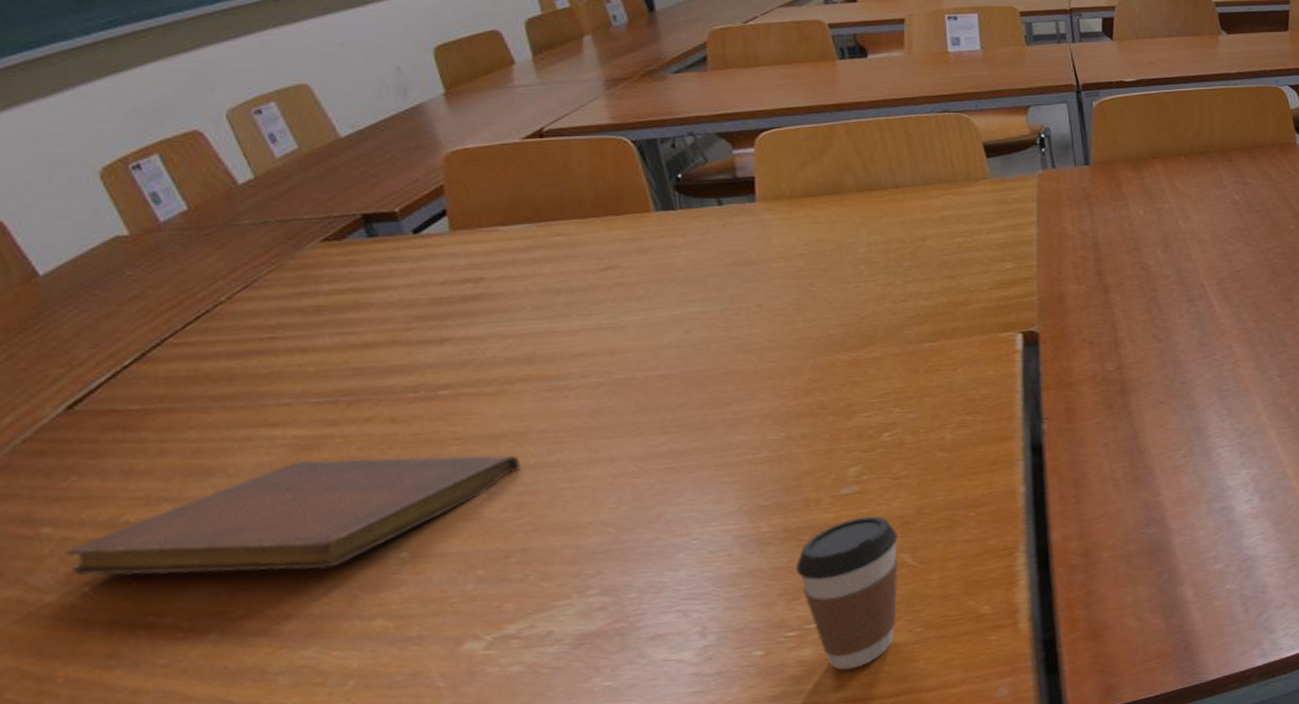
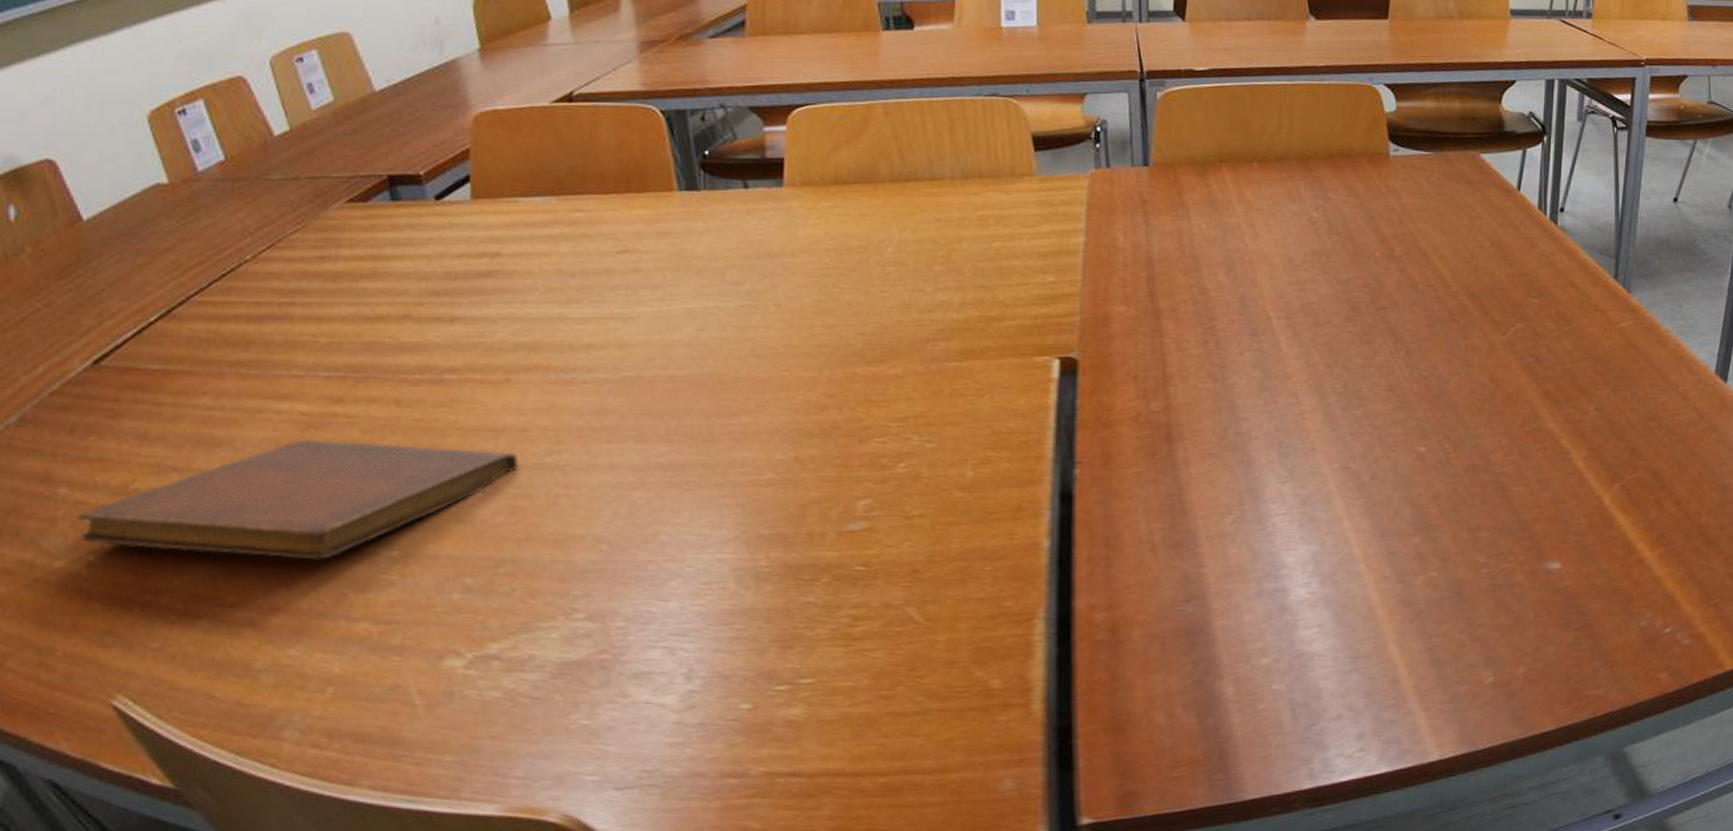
coffee cup: present [795,516,898,670] -> none [792,559,905,737]

